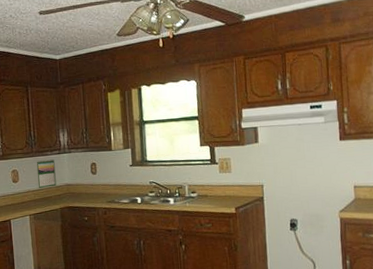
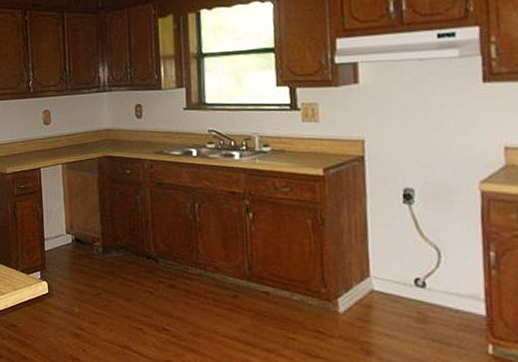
calendar: present [36,159,57,189] -> none [71,98,94,133]

